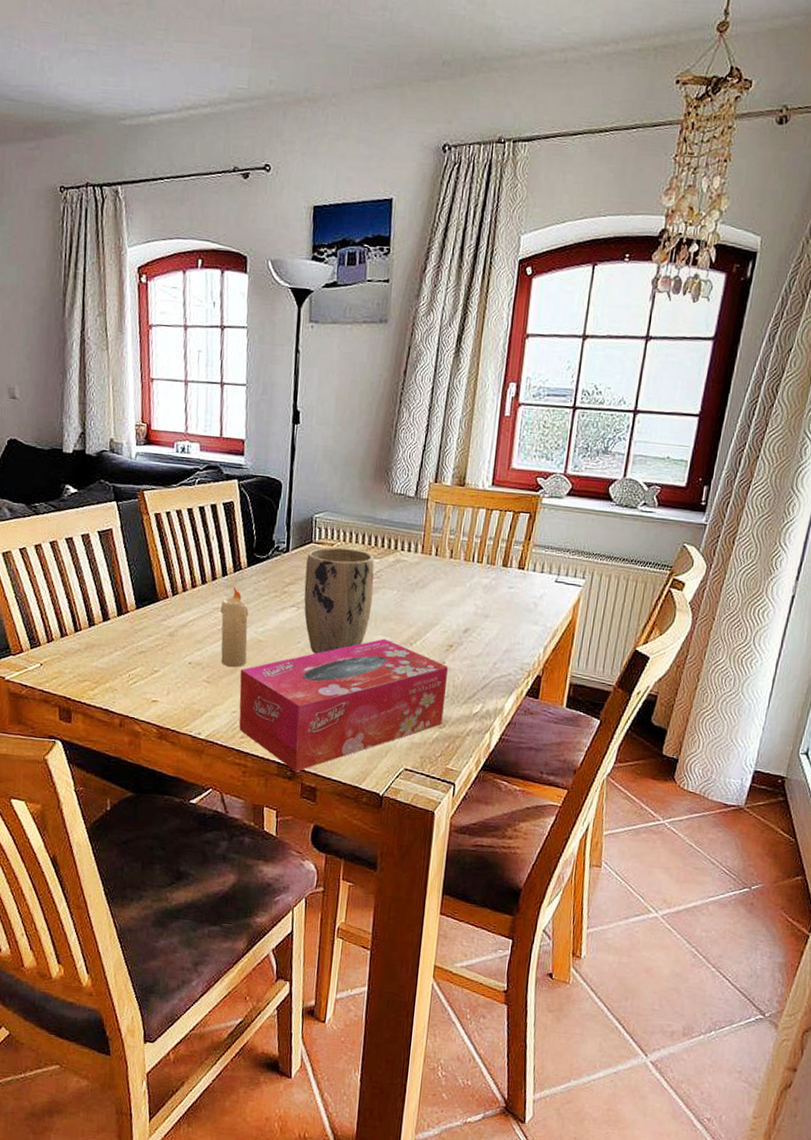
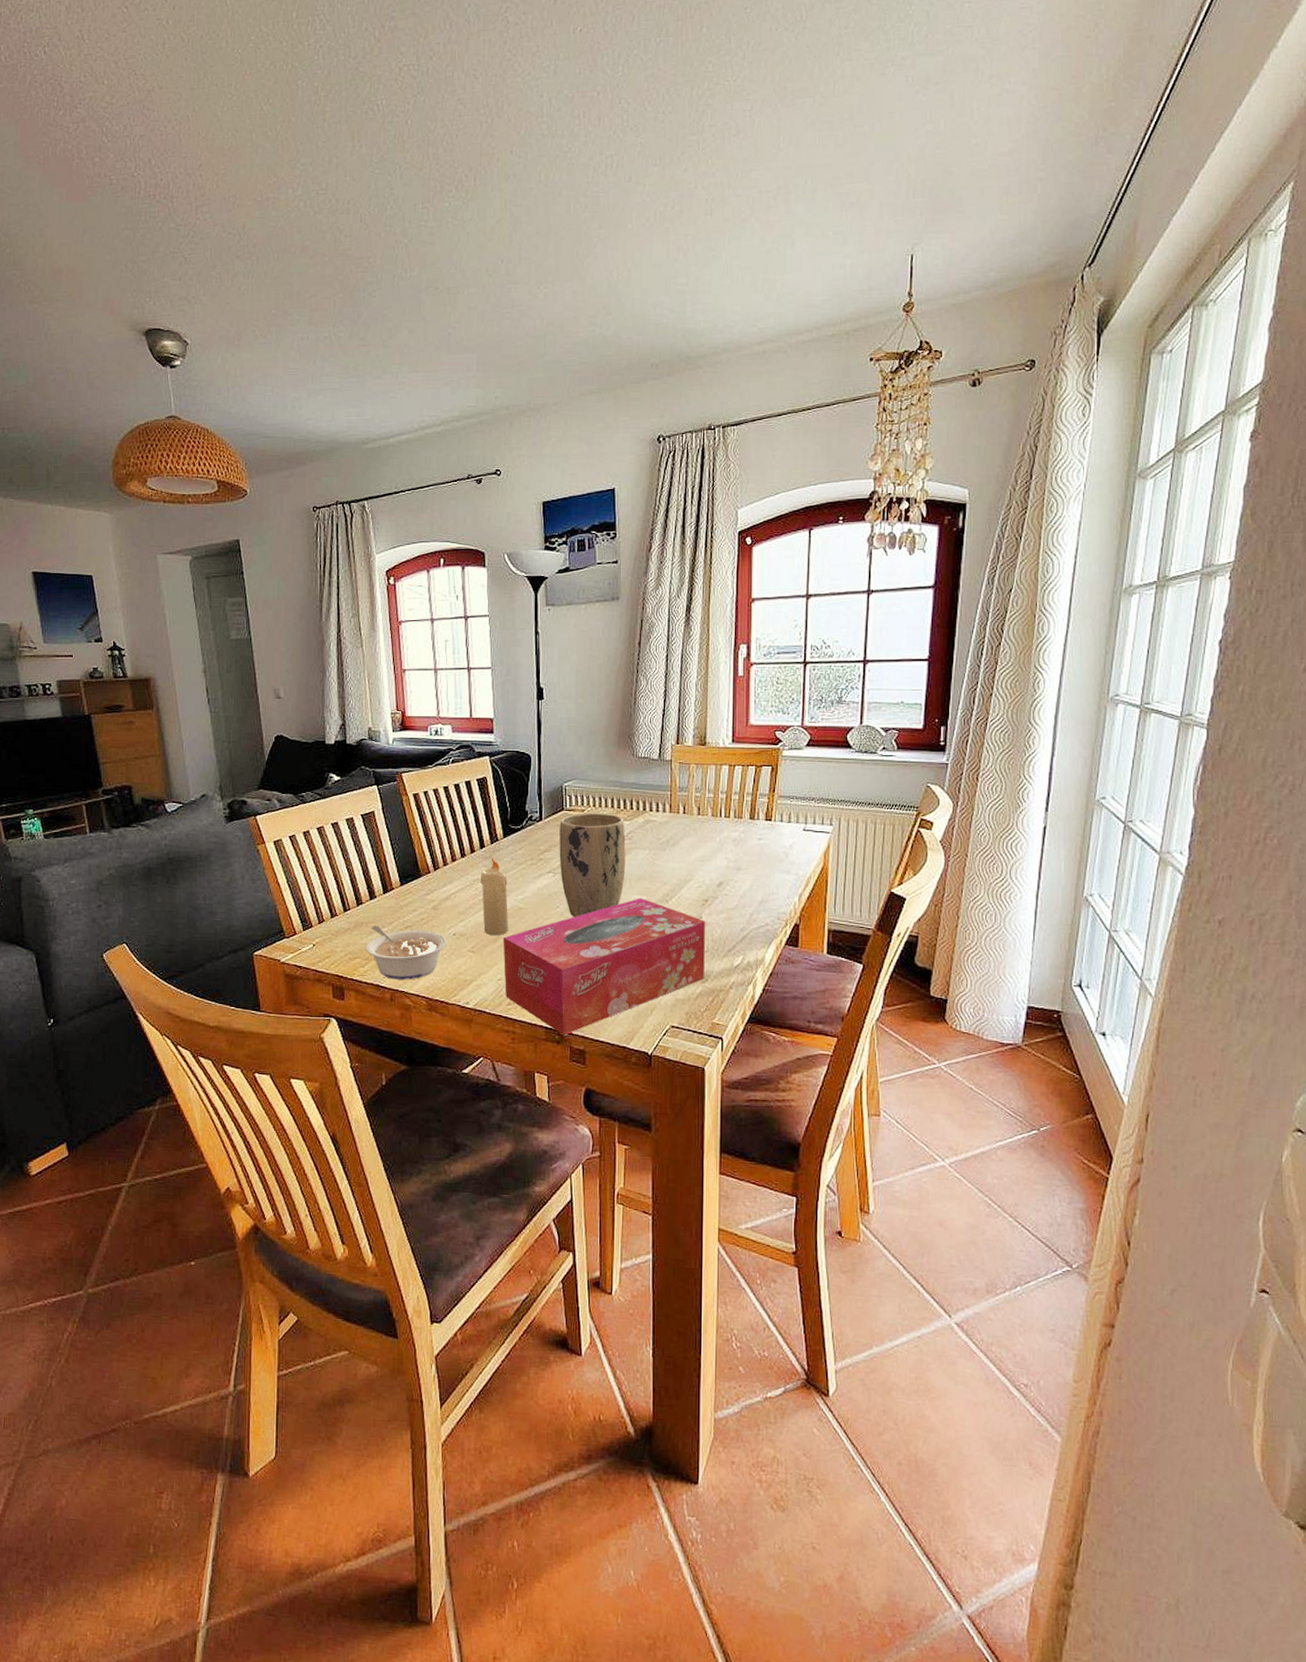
legume: none [96,647,182,707] -> present [366,924,447,980]

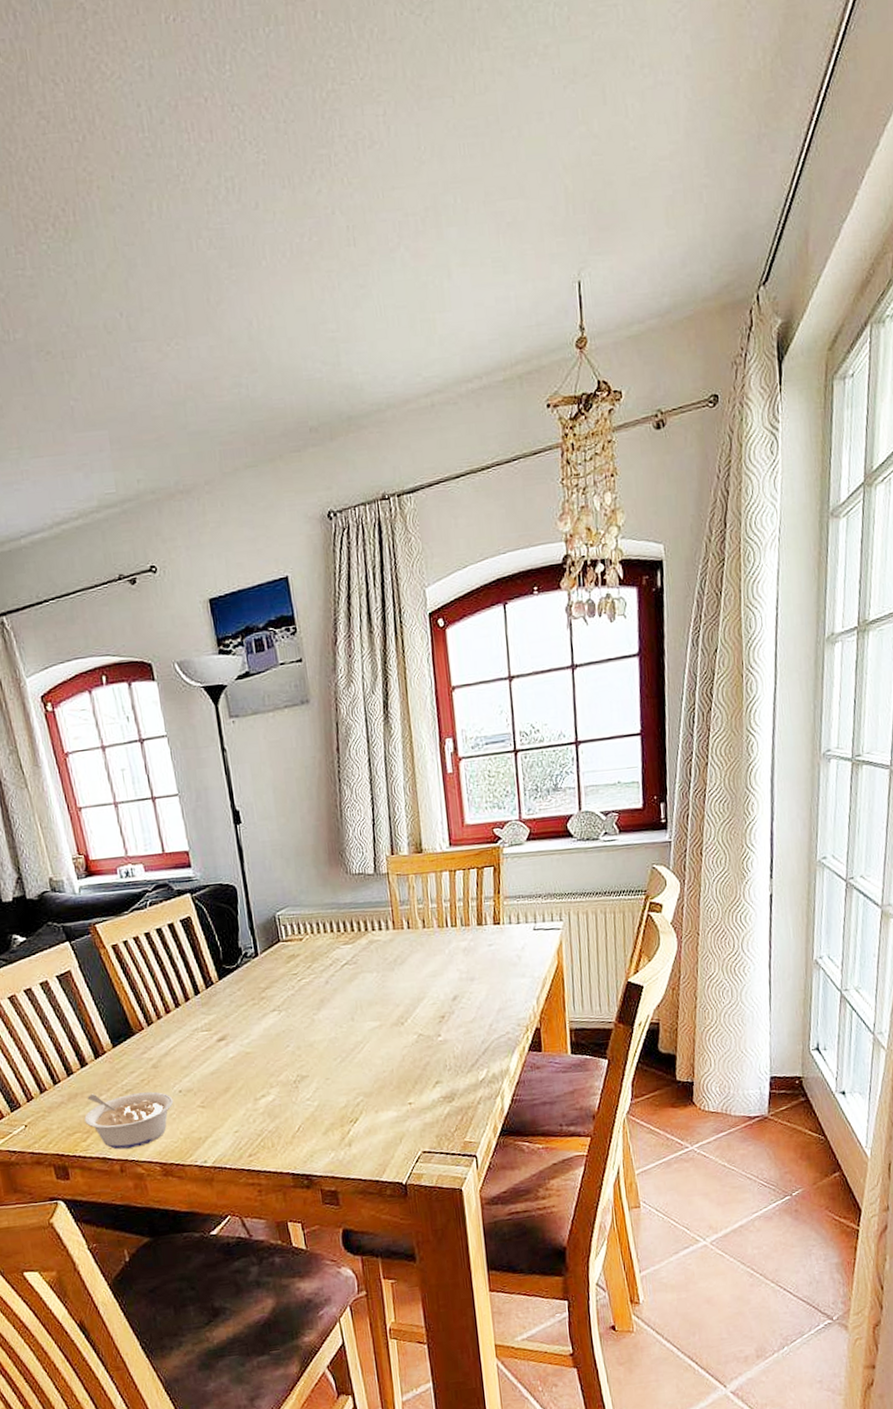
candle: present [480,858,509,936] -> none [199,1003,239,1087]
tissue box: present [503,898,705,1036] -> none [233,1023,451,1179]
plant pot: present [559,813,626,917] -> none [277,939,355,1054]

